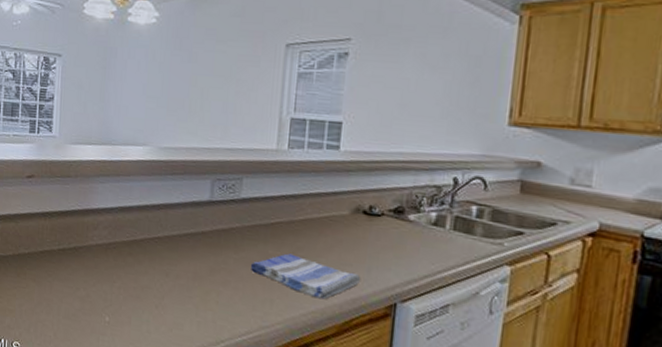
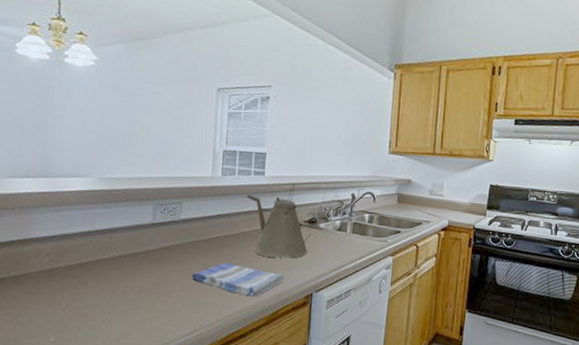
kettle: none [317,162,396,256] -> present [247,184,311,258]

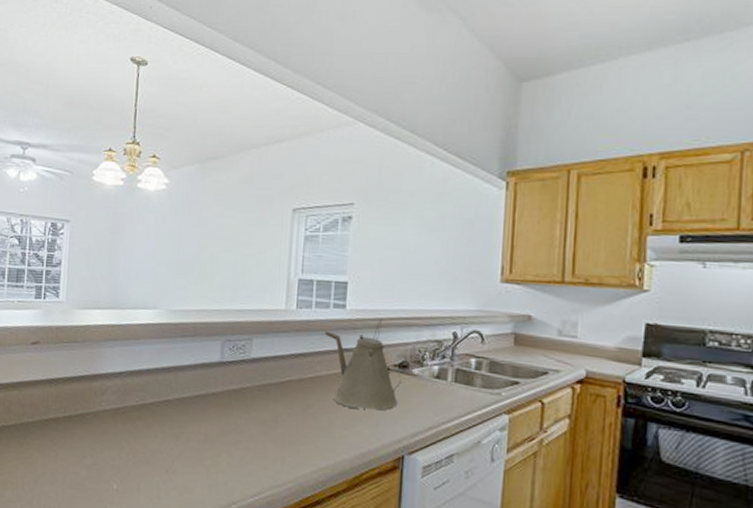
dish towel: present [192,262,284,297] -> none [262,411,368,455]

